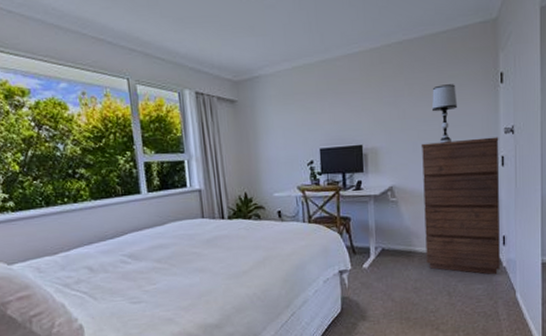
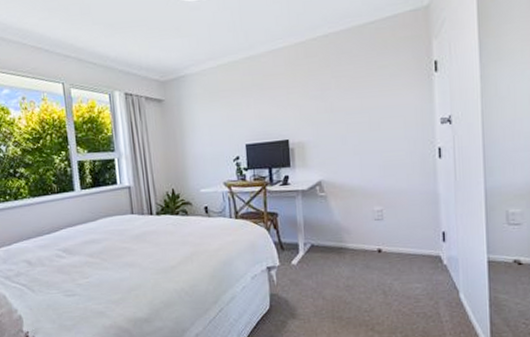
dresser: present [420,137,500,275] -> none [350,127,440,274]
table lamp: present [432,84,457,144] -> none [360,75,388,136]

